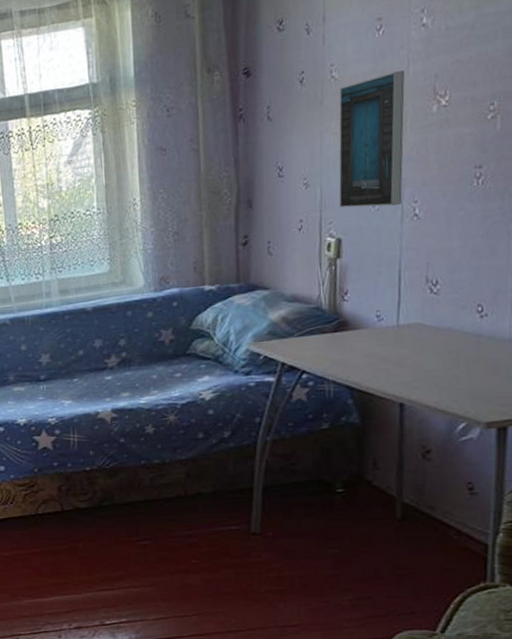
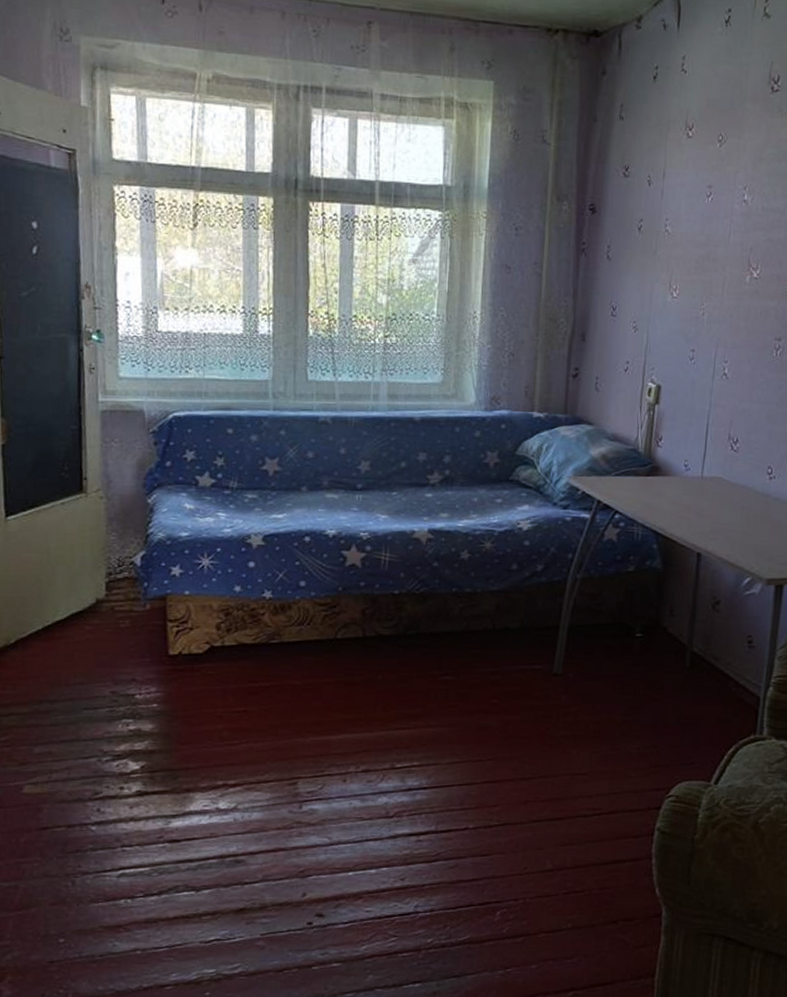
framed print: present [338,70,405,208] -> none [661,238,726,362]

